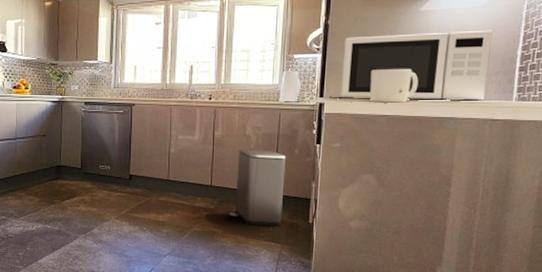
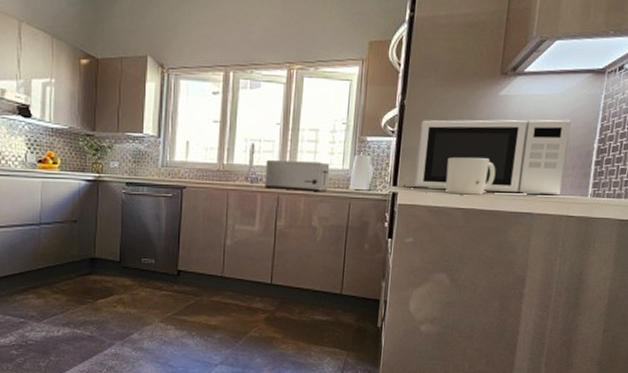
toaster: none [203,78,261,105] -> present [264,160,330,193]
pedal bin: present [229,149,286,226] -> none [290,242,355,330]

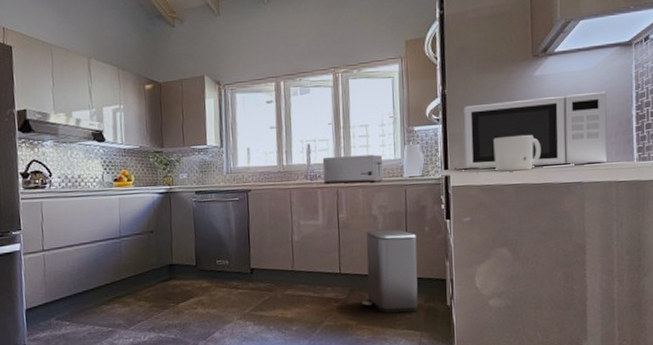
pedal bin: none [290,242,355,330] -> present [361,229,418,314]

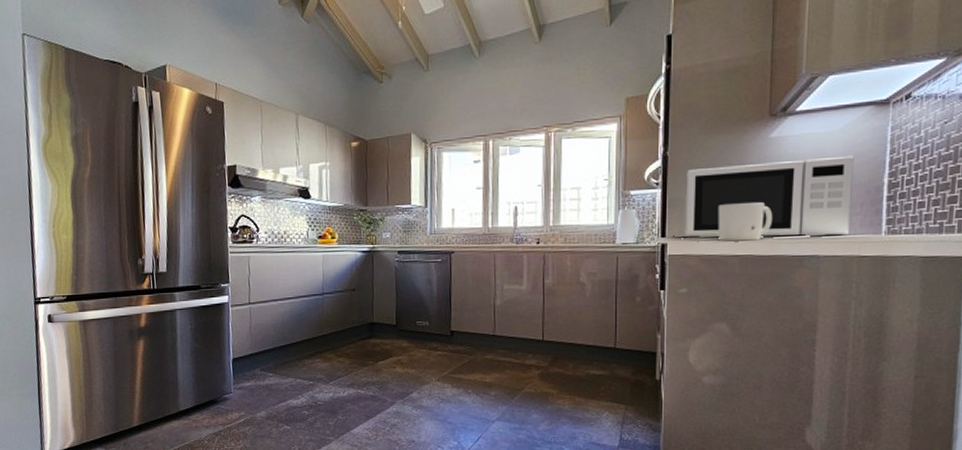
toaster: present [322,154,383,185] -> none [530,219,595,249]
pedal bin: present [361,229,418,314] -> none [564,298,626,385]

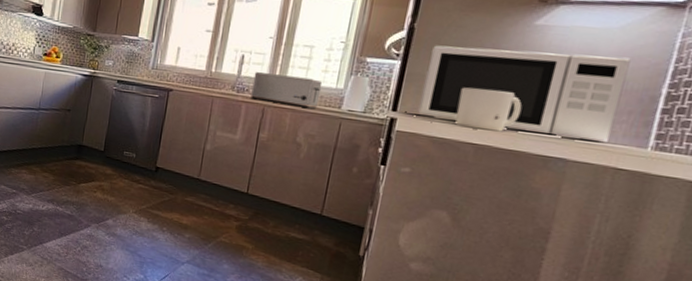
toaster: none [530,219,595,249] -> present [250,72,323,110]

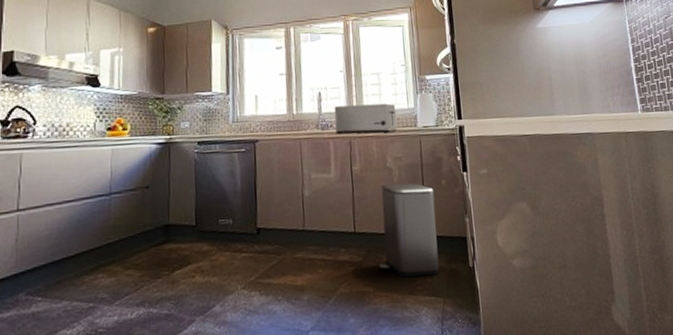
pedal bin: none [263,157,341,253] -> present [379,183,439,278]
microwave: present [417,45,631,143] -> none [472,44,614,119]
mug: present [455,87,523,132] -> none [504,85,551,122]

